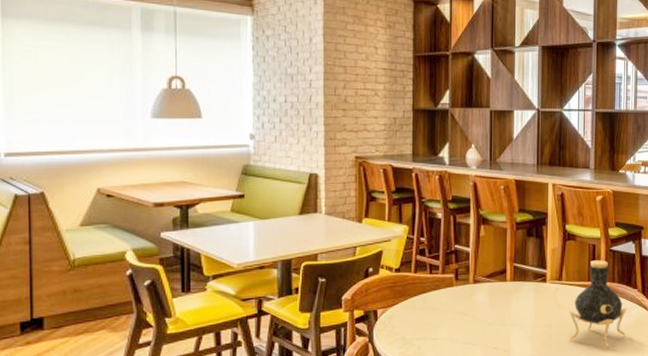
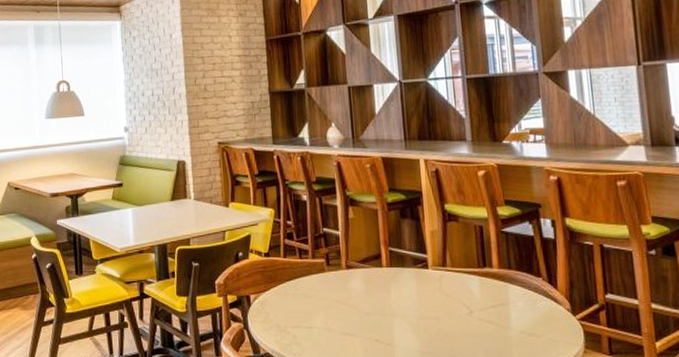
vase: present [569,260,627,348] -> none [458,243,533,346]

